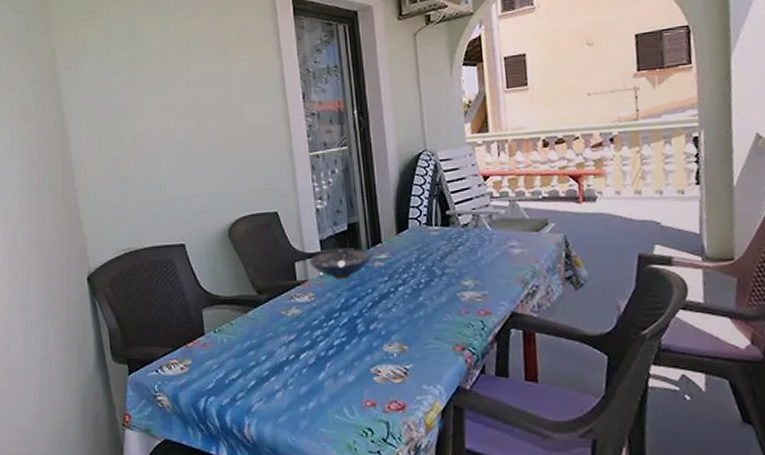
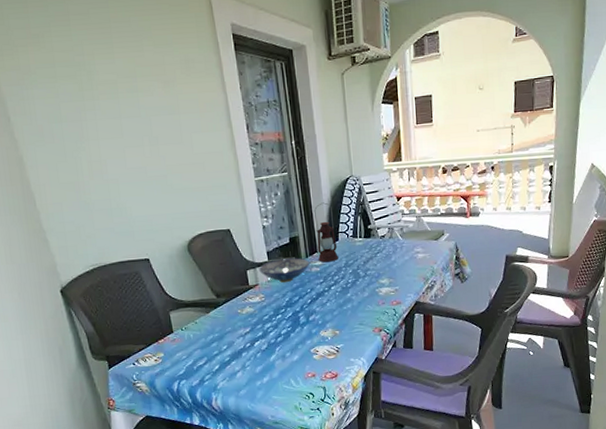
lantern: none [379,182,408,256] -> present [314,202,338,263]

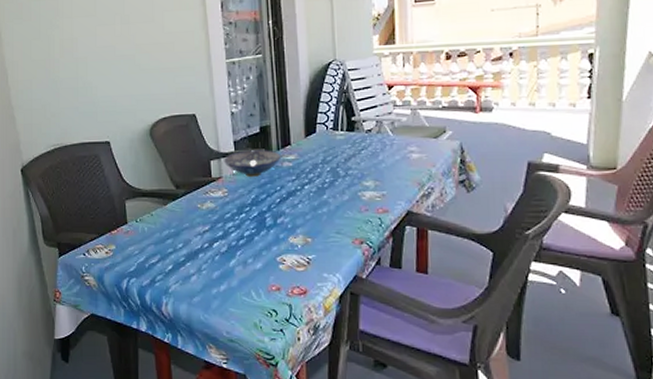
lantern: present [314,202,338,263] -> none [290,89,315,157]

